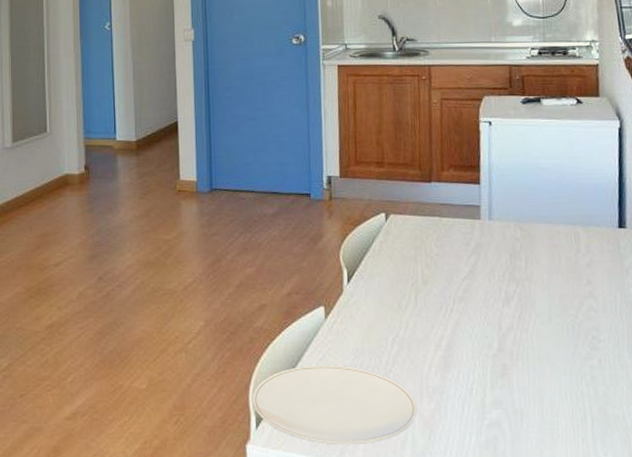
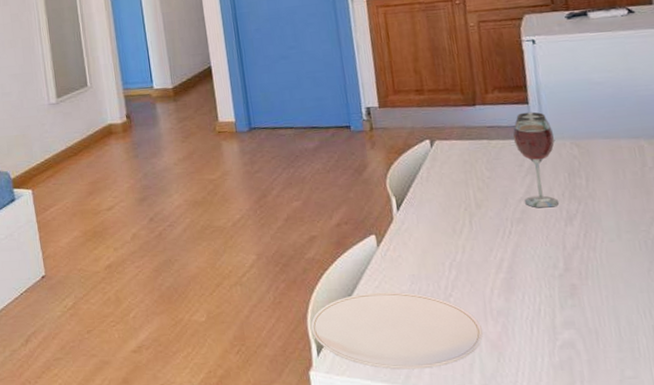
wineglass: none [463,192,500,288] -> present [513,112,558,208]

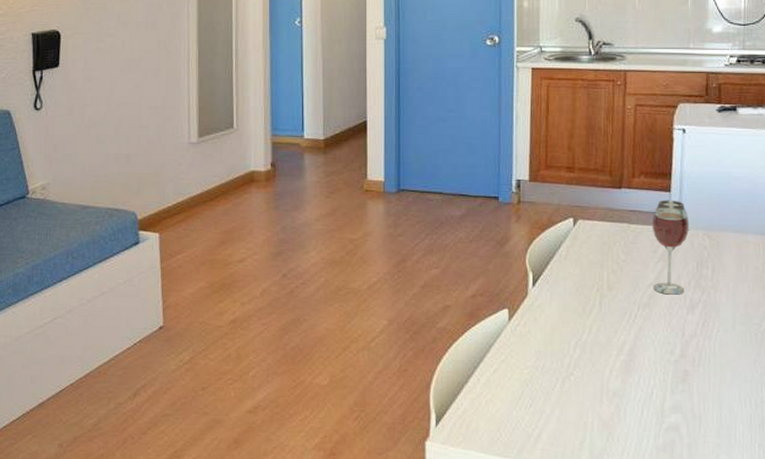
plate: present [310,291,483,370] -> none [433,366,596,444]

